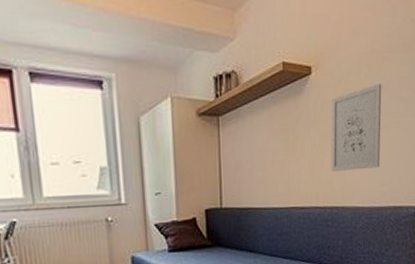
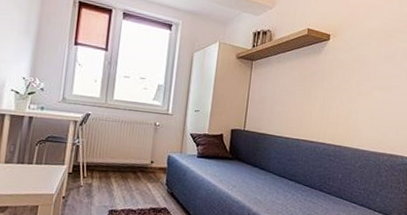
wall art: present [331,84,382,172] -> none [338,54,388,120]

